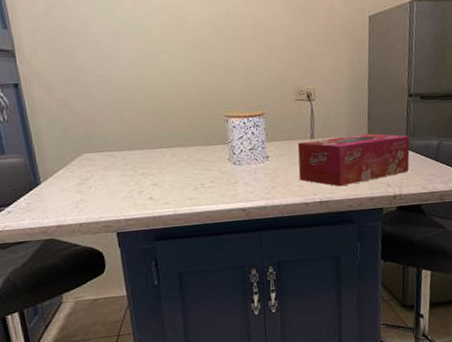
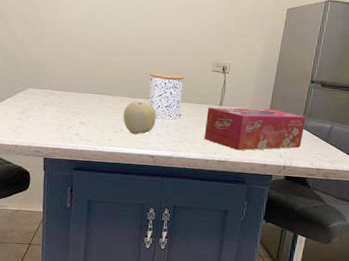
fruit: none [201,148,241,188] -> present [123,100,156,135]

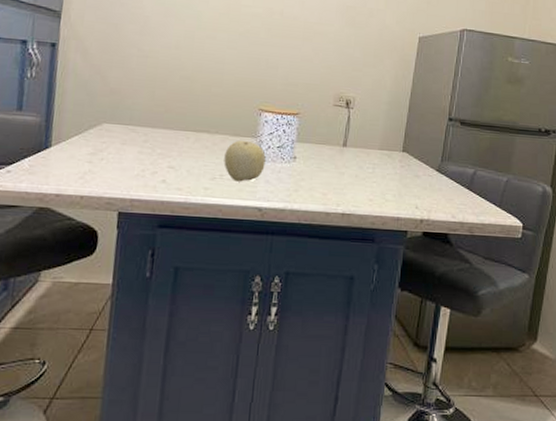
tissue box: present [204,107,306,151] -> none [324,148,445,201]

